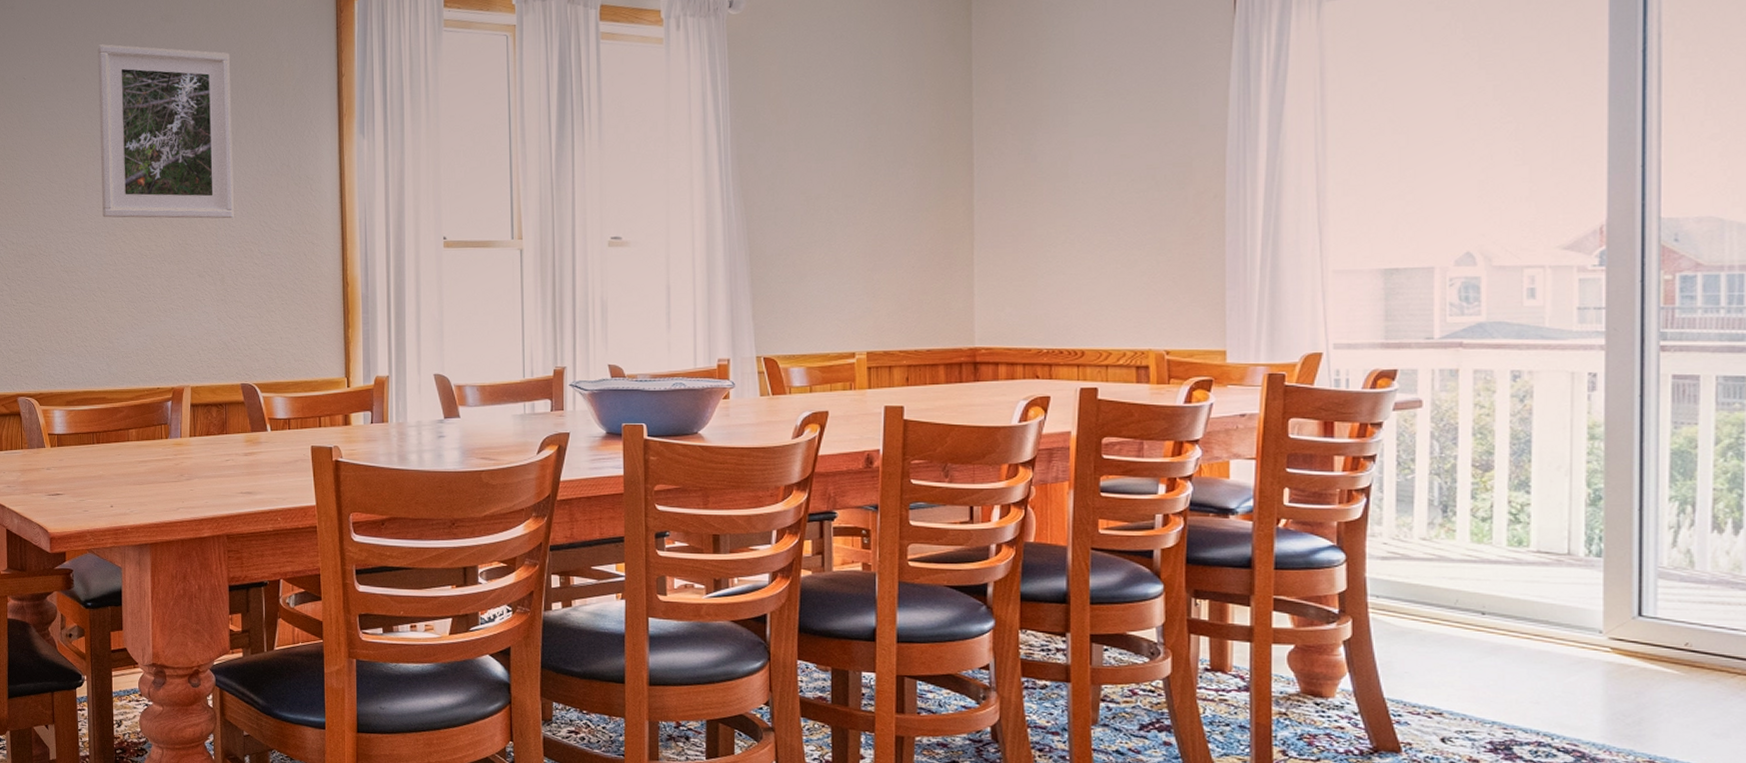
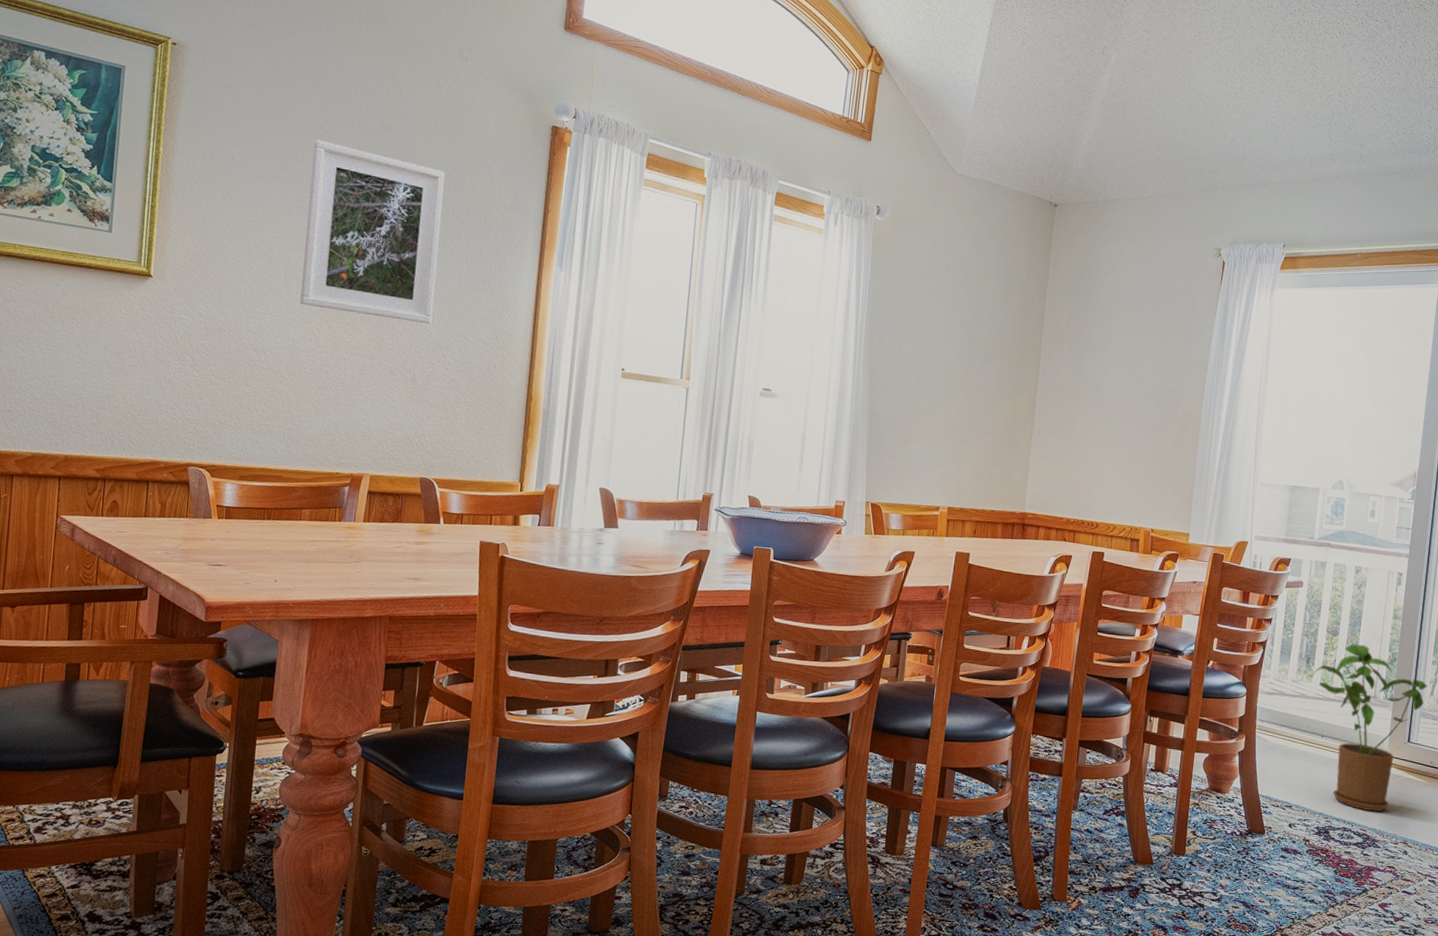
house plant: none [1451,481,1664,718] -> present [1310,644,1427,812]

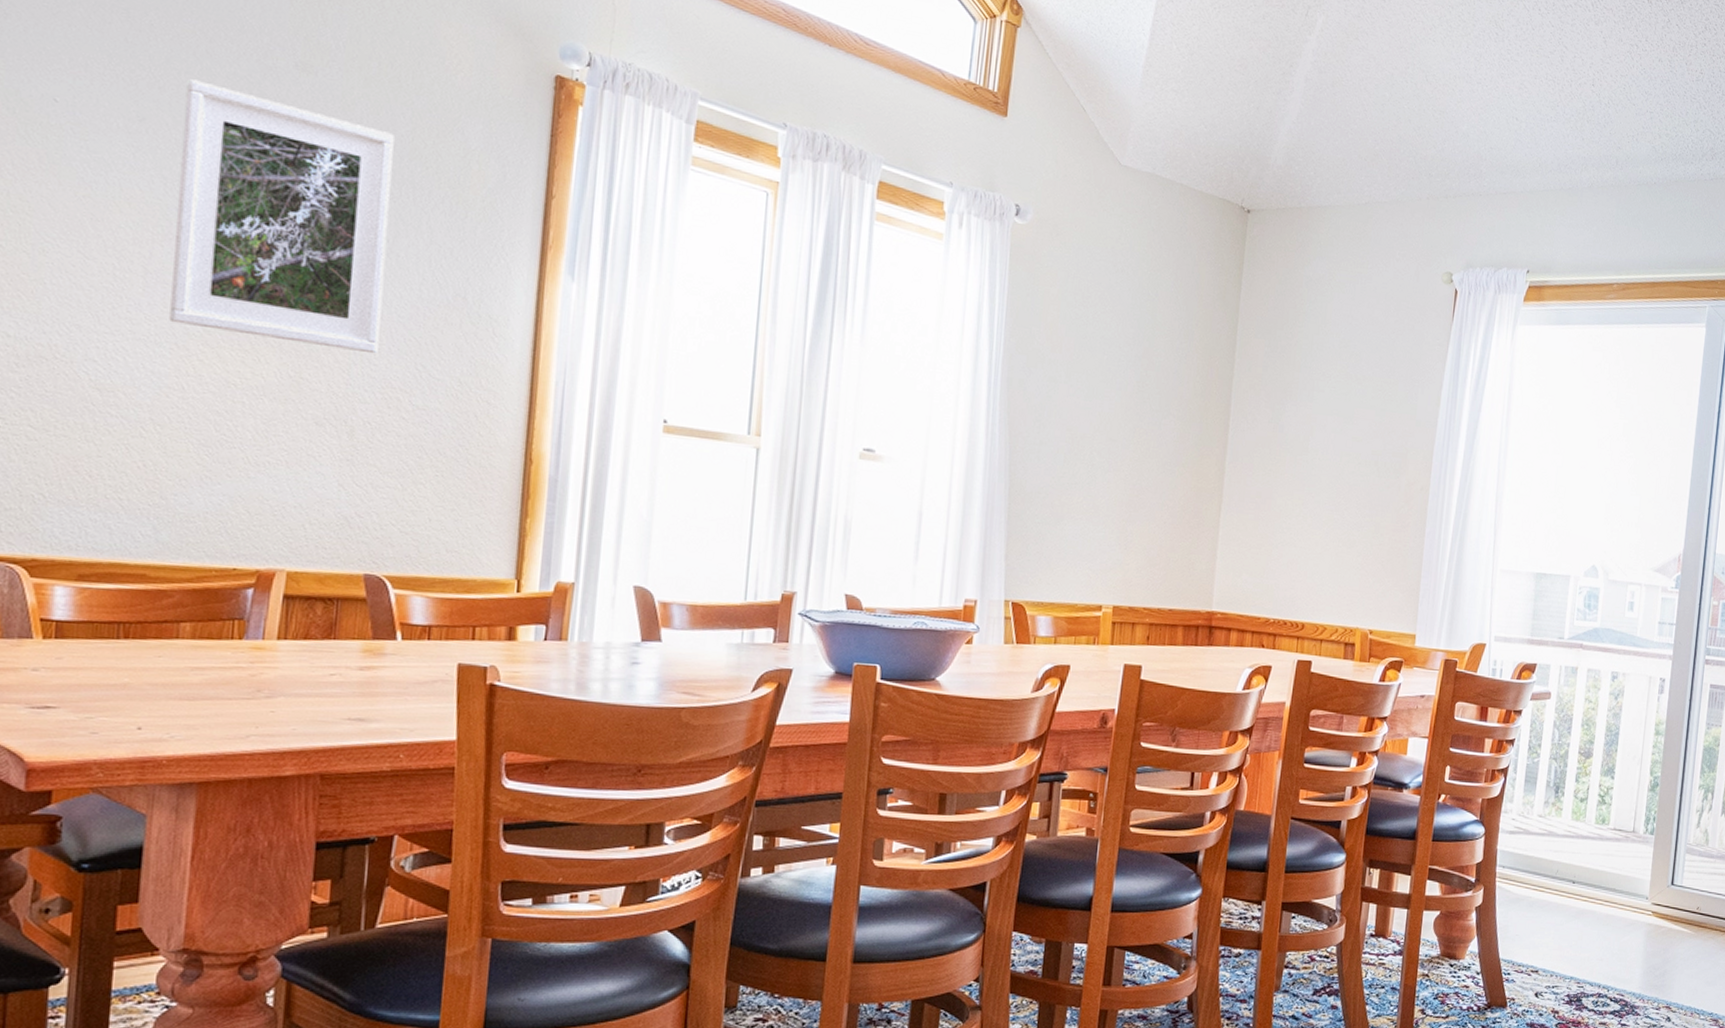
house plant: present [1310,644,1427,812] -> none [1559,767,1693,972]

